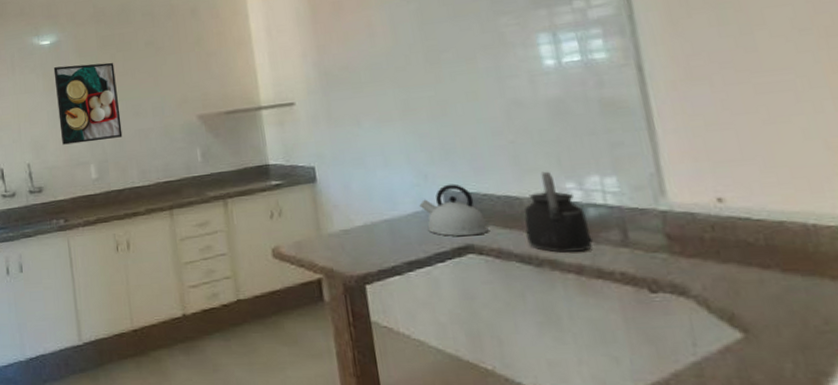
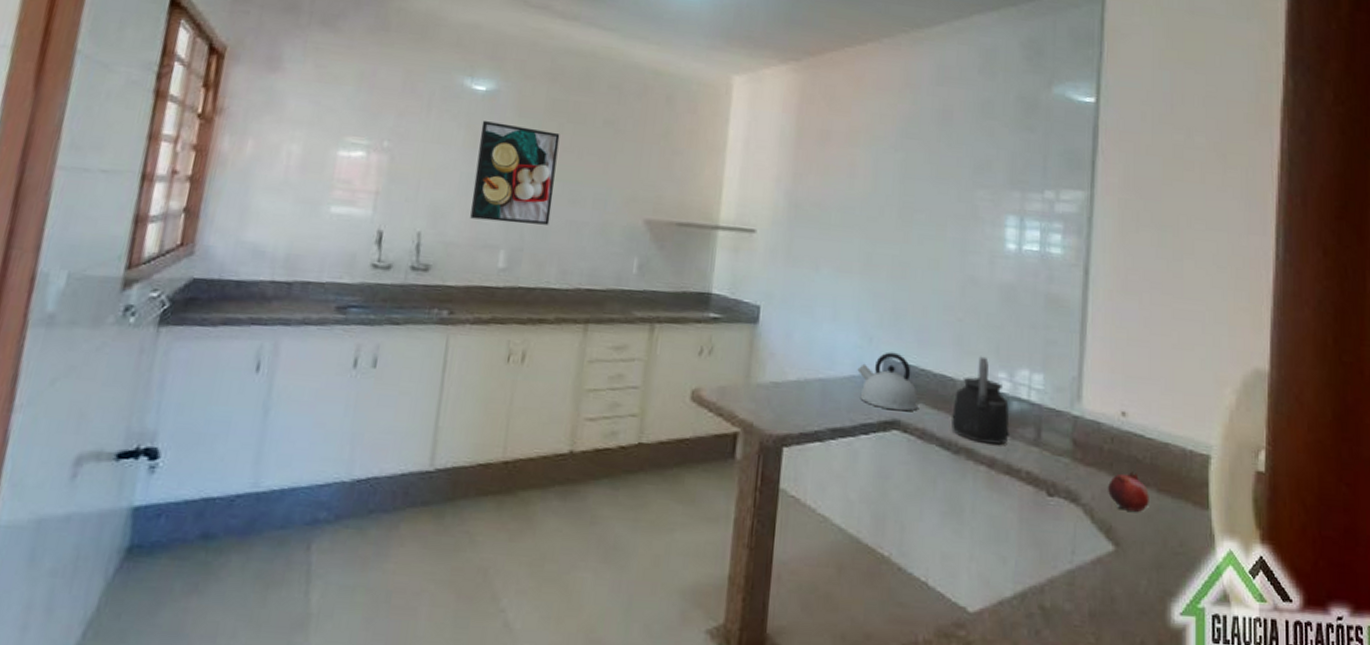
fruit: none [719,255,775,297] -> present [1108,471,1149,513]

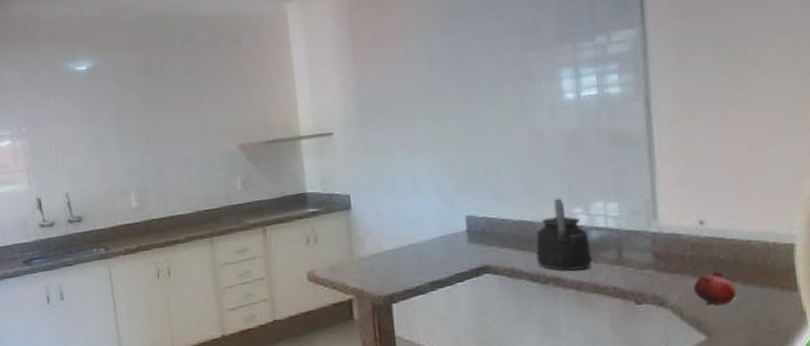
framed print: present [470,121,560,225] -> none [91,90,163,174]
kettle: present [857,352,918,411] -> none [444,210,504,258]

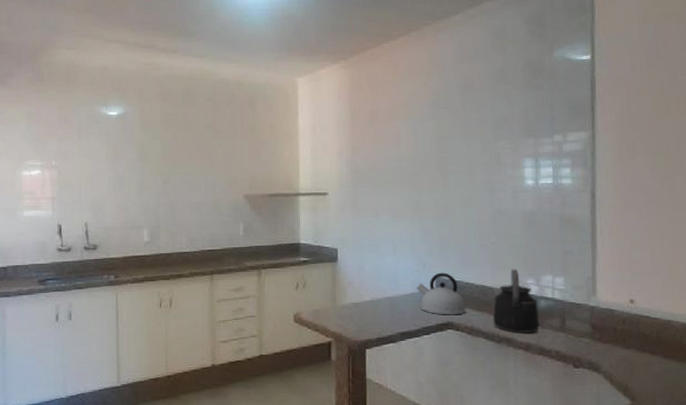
kettle: none [444,210,504,258] -> present [416,272,466,315]
fruit: present [694,270,736,305] -> none [623,344,657,375]

